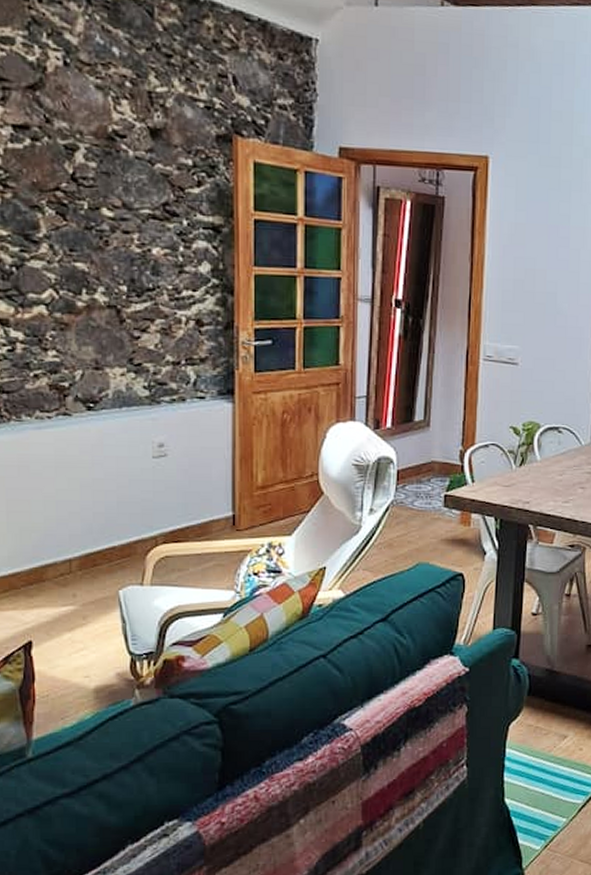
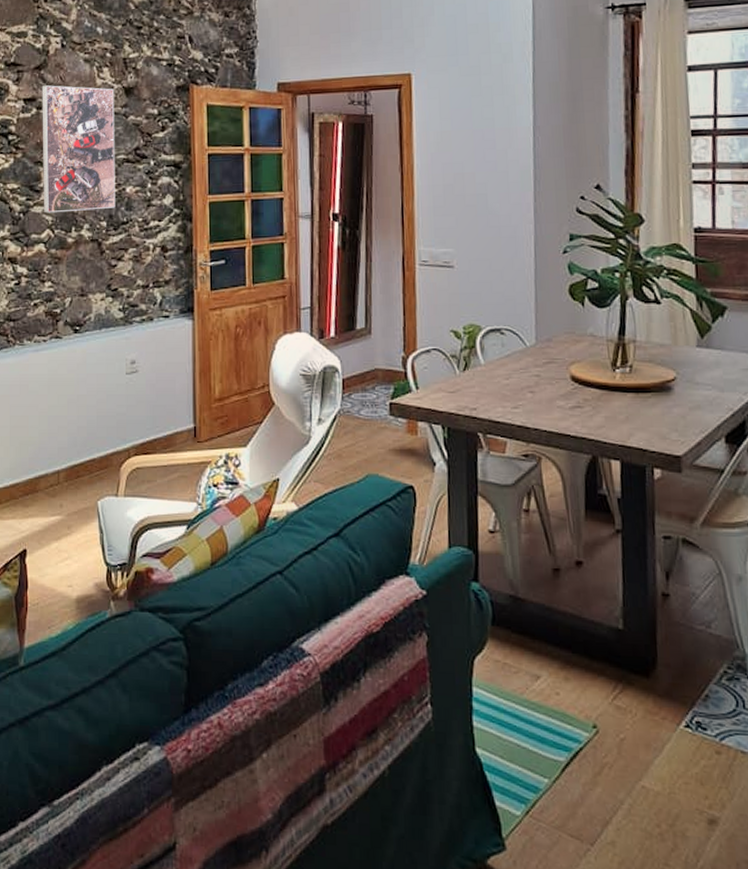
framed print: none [37,111,139,271] -> present [42,85,116,213]

